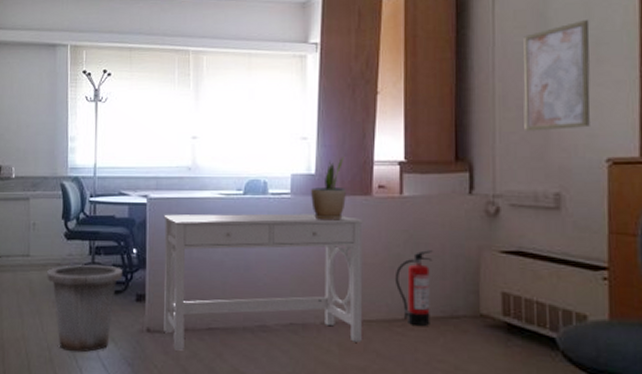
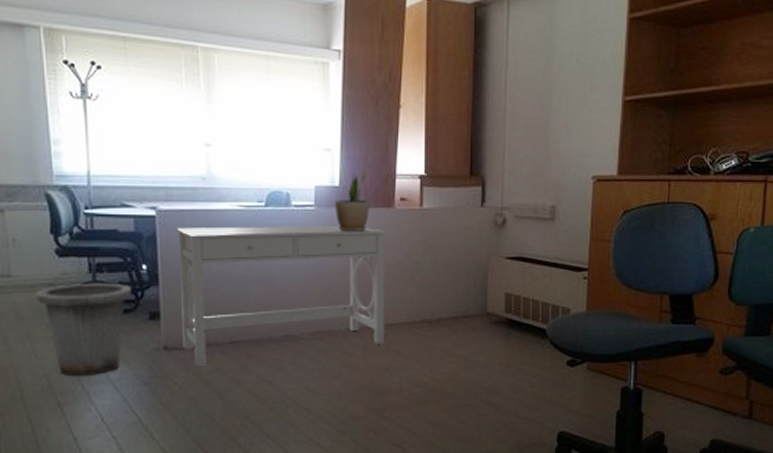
fire extinguisher: present [394,250,433,326] -> none [414,258,448,326]
wall art: present [523,20,590,131] -> none [529,49,586,150]

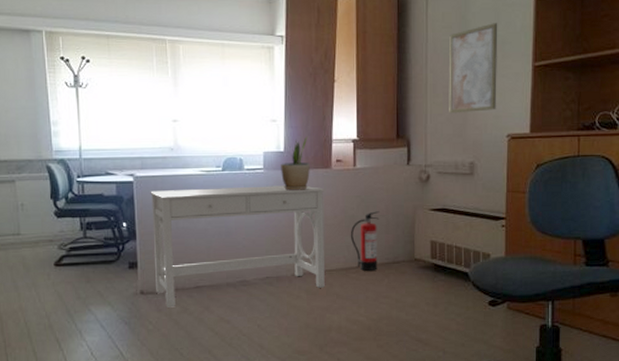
trash can: present [35,283,131,377] -> none [39,239,114,317]
fire extinguisher: none [414,258,448,326] -> present [350,211,379,271]
wall art: none [529,49,586,150] -> present [449,23,498,114]

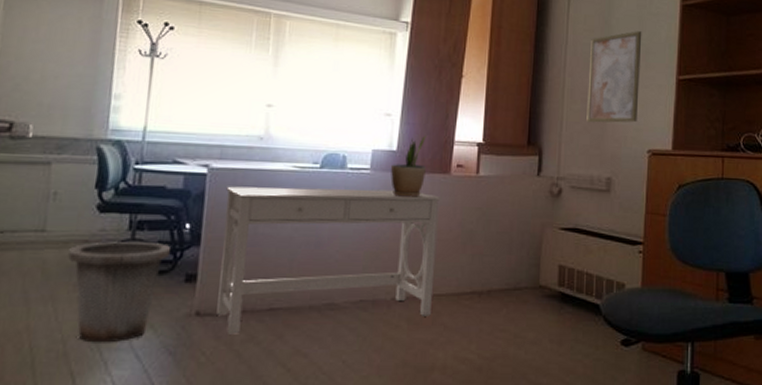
trash can: none [39,239,114,317] -> present [67,240,170,343]
fire extinguisher: present [350,211,379,271] -> none [466,227,502,298]

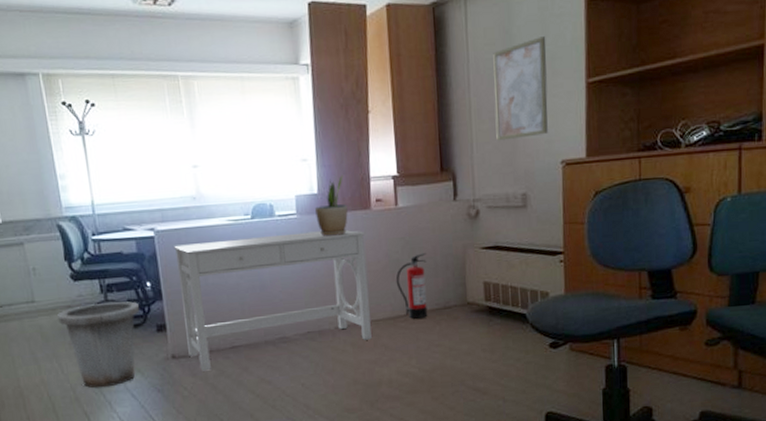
fire extinguisher: none [466,227,502,298] -> present [395,253,428,319]

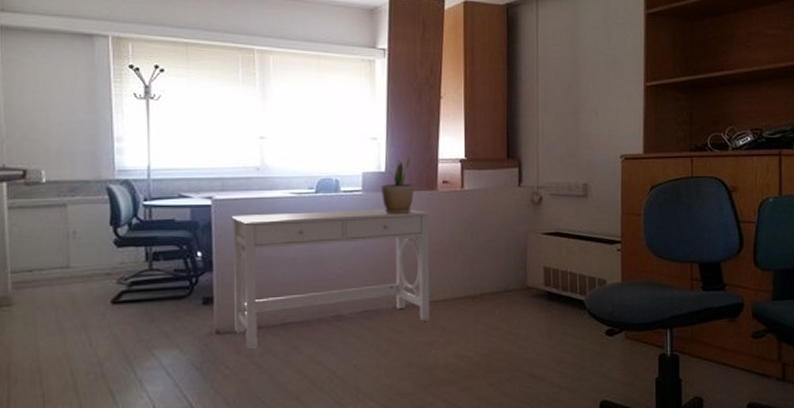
trash can: present [57,301,139,388] -> none [92,271,186,364]
fire extinguisher: present [395,253,428,319] -> none [457,236,489,301]
wall art: present [493,36,548,141] -> none [560,42,609,133]

